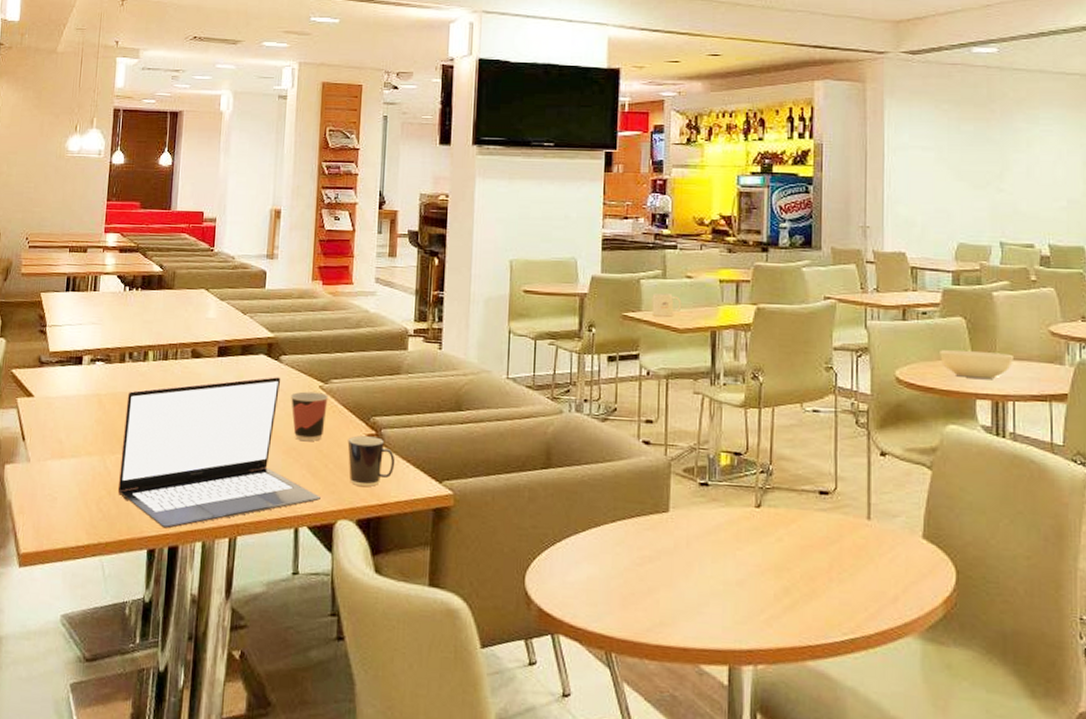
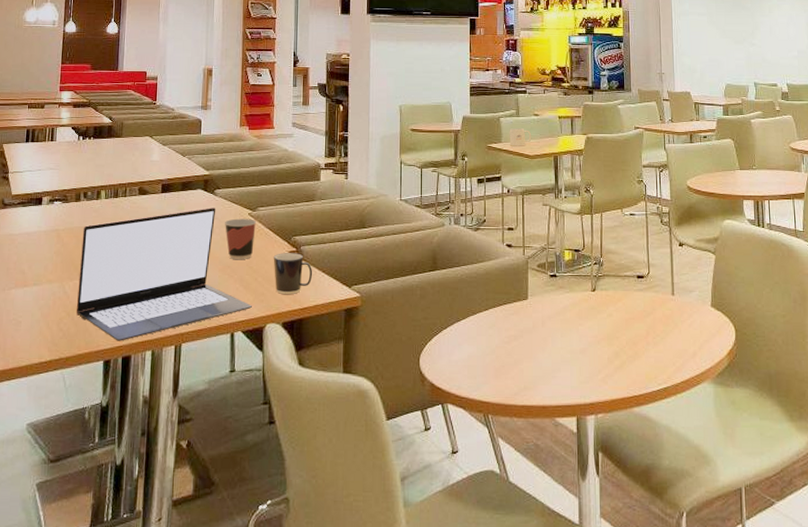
bowl: present [938,349,1015,379] -> none [716,163,768,184]

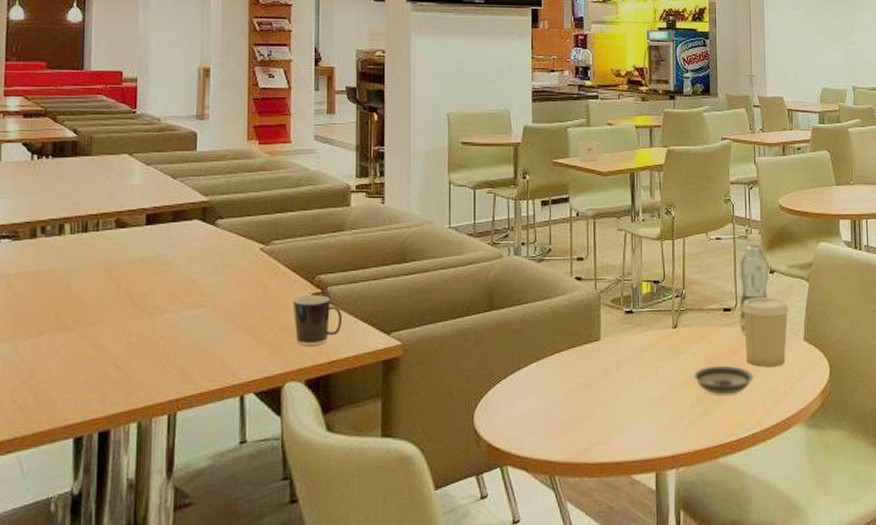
laptop: present [75,207,252,341] -> none [34,241,267,413]
cup: present [224,218,256,259] -> none [228,255,270,305]
saucer: none [610,325,665,352] -> present [694,365,754,395]
bottle: none [652,211,679,299] -> present [739,234,769,334]
cup: none [654,267,697,329] -> present [742,297,789,367]

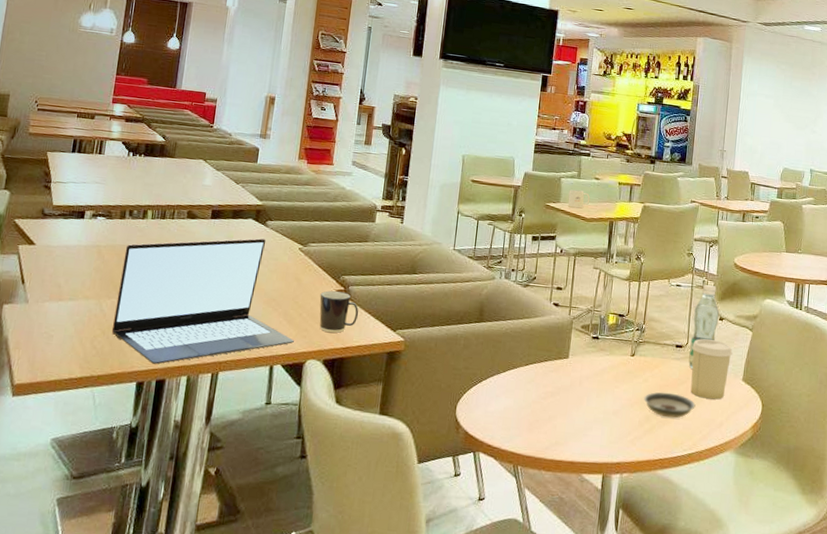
laptop: none [34,241,267,413] -> present [111,238,294,365]

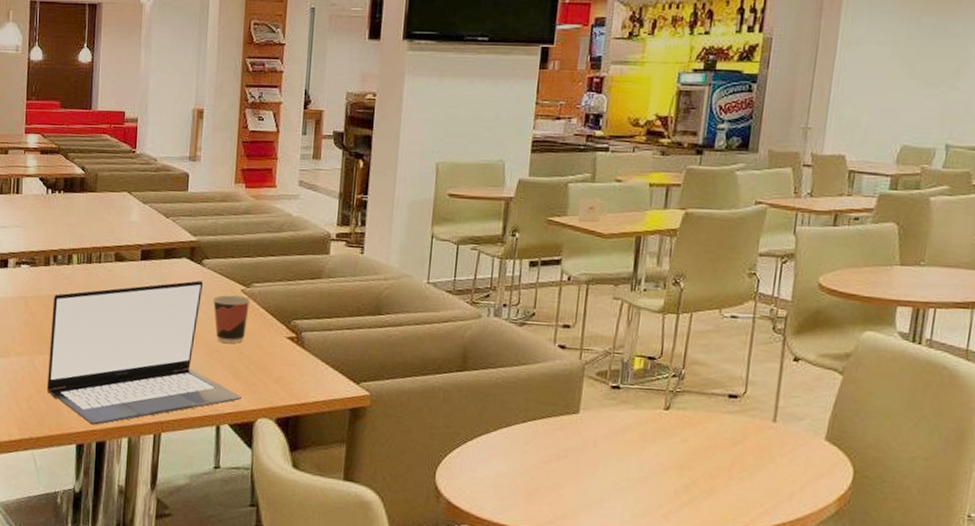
cup: none [273,252,306,294] -> present [212,295,250,343]
mug: present [319,291,359,333] -> none [268,338,315,388]
saucer: present [644,392,696,418] -> none [682,454,755,488]
bottle: present [688,285,720,369] -> none [746,315,794,425]
cup: present [690,339,733,400] -> none [748,386,812,465]

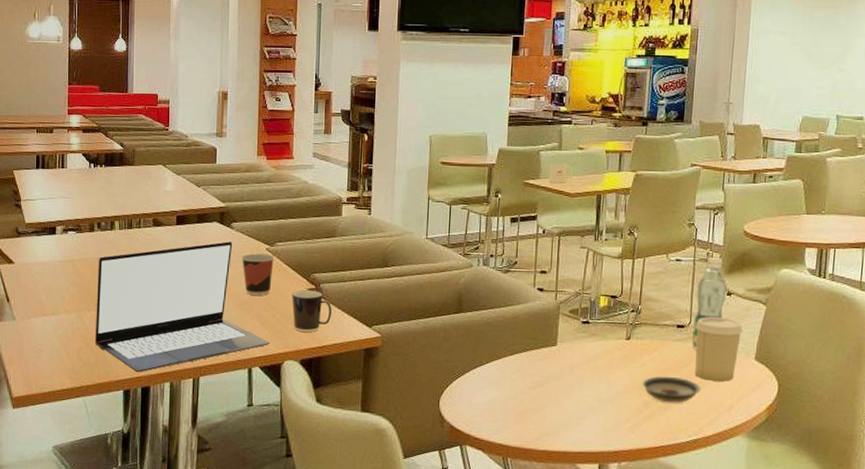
mug: none [268,338,315,388] -> present [291,290,332,333]
saucer: none [682,454,755,488] -> present [642,376,701,403]
bottle: none [746,315,794,425] -> present [692,257,727,350]
cup: none [748,386,812,465] -> present [695,317,743,382]

